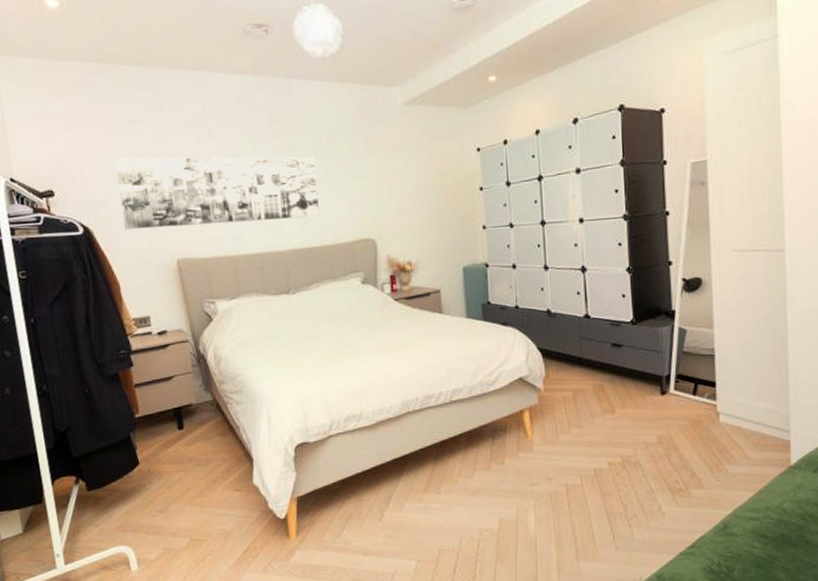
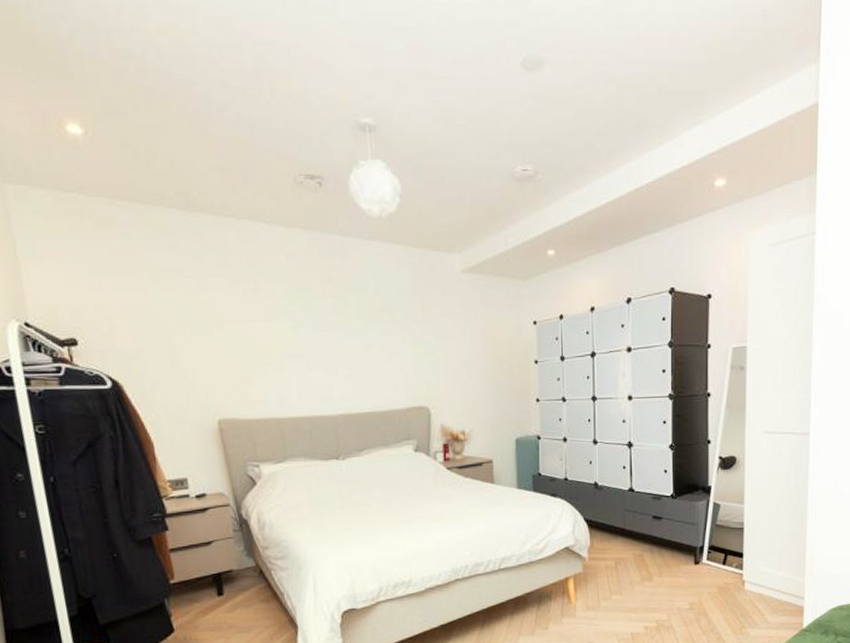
wall art: present [114,157,320,230] -> none [148,308,372,386]

